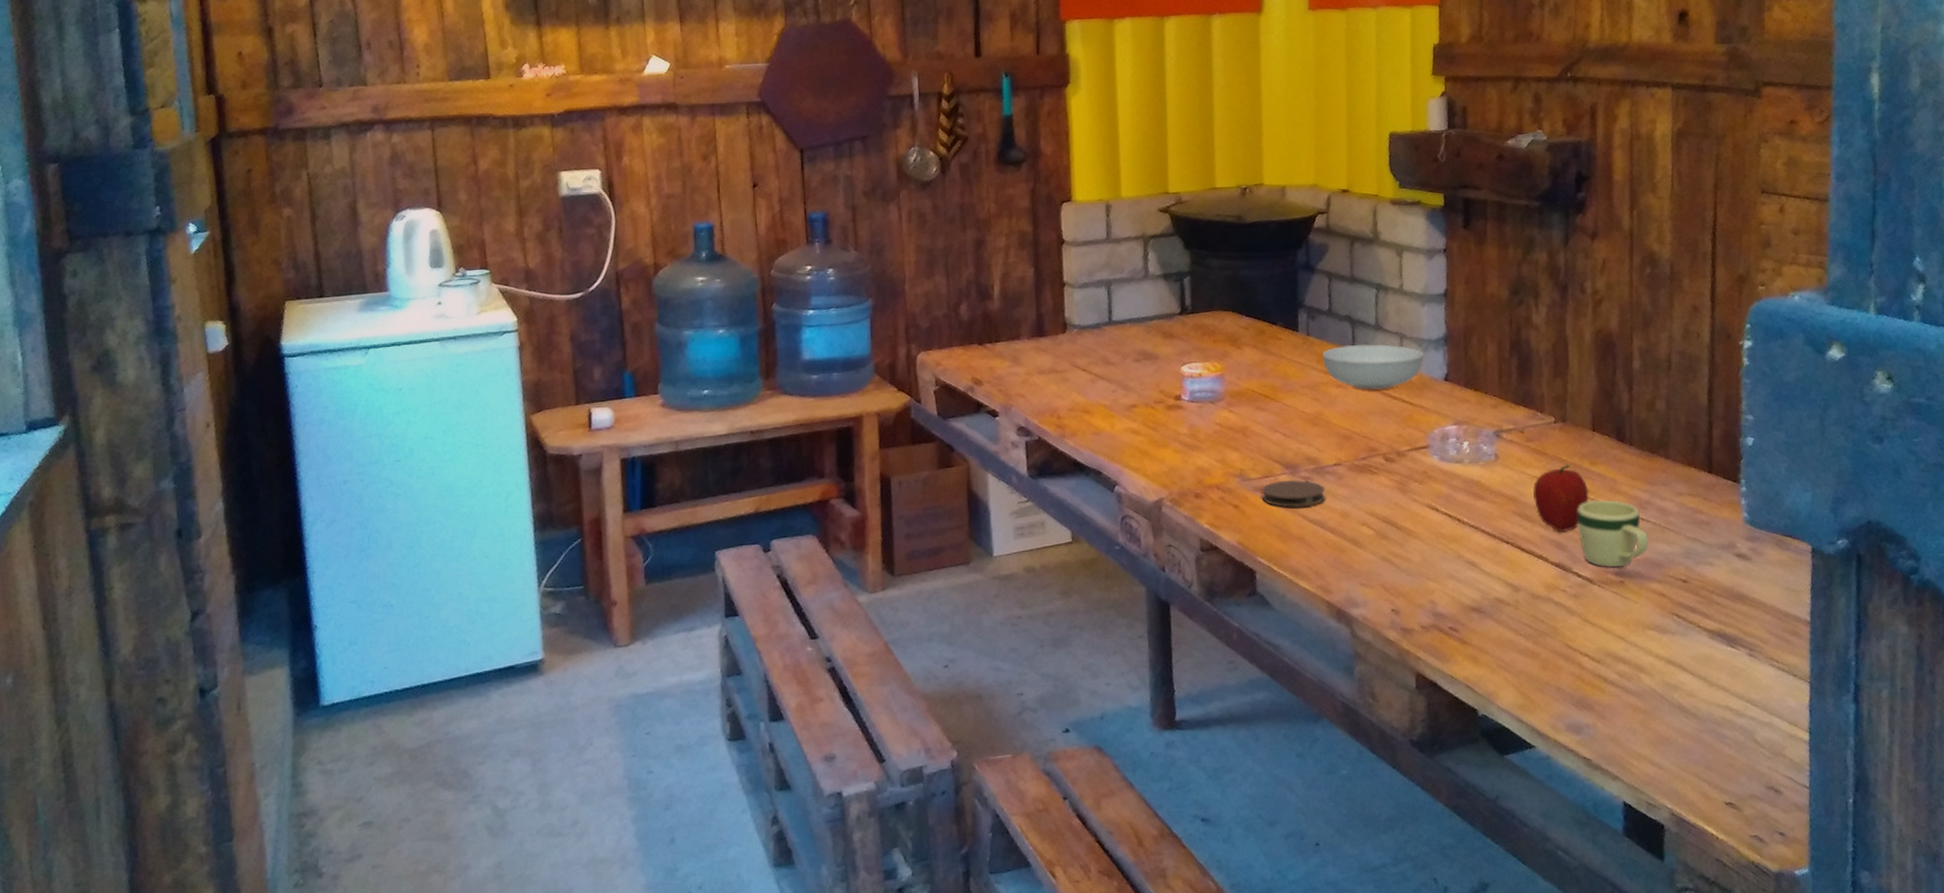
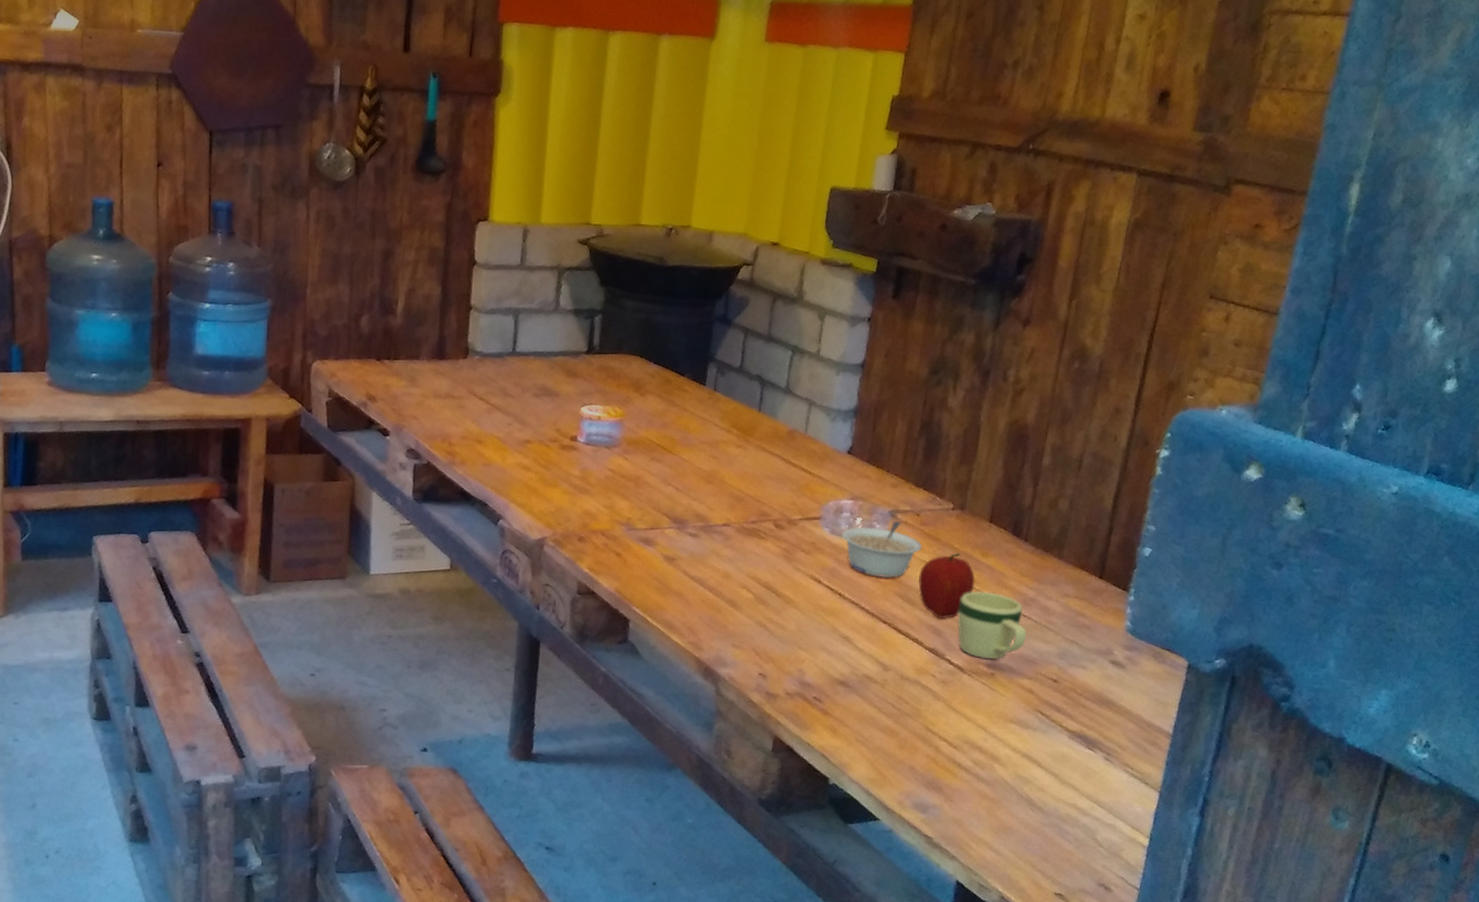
coaster: present [1261,479,1325,508] -> none [646,534,711,563]
serving bowl: present [1322,344,1424,390] -> none [726,405,831,456]
legume: none [1450,440,1531,499] -> present [841,521,922,579]

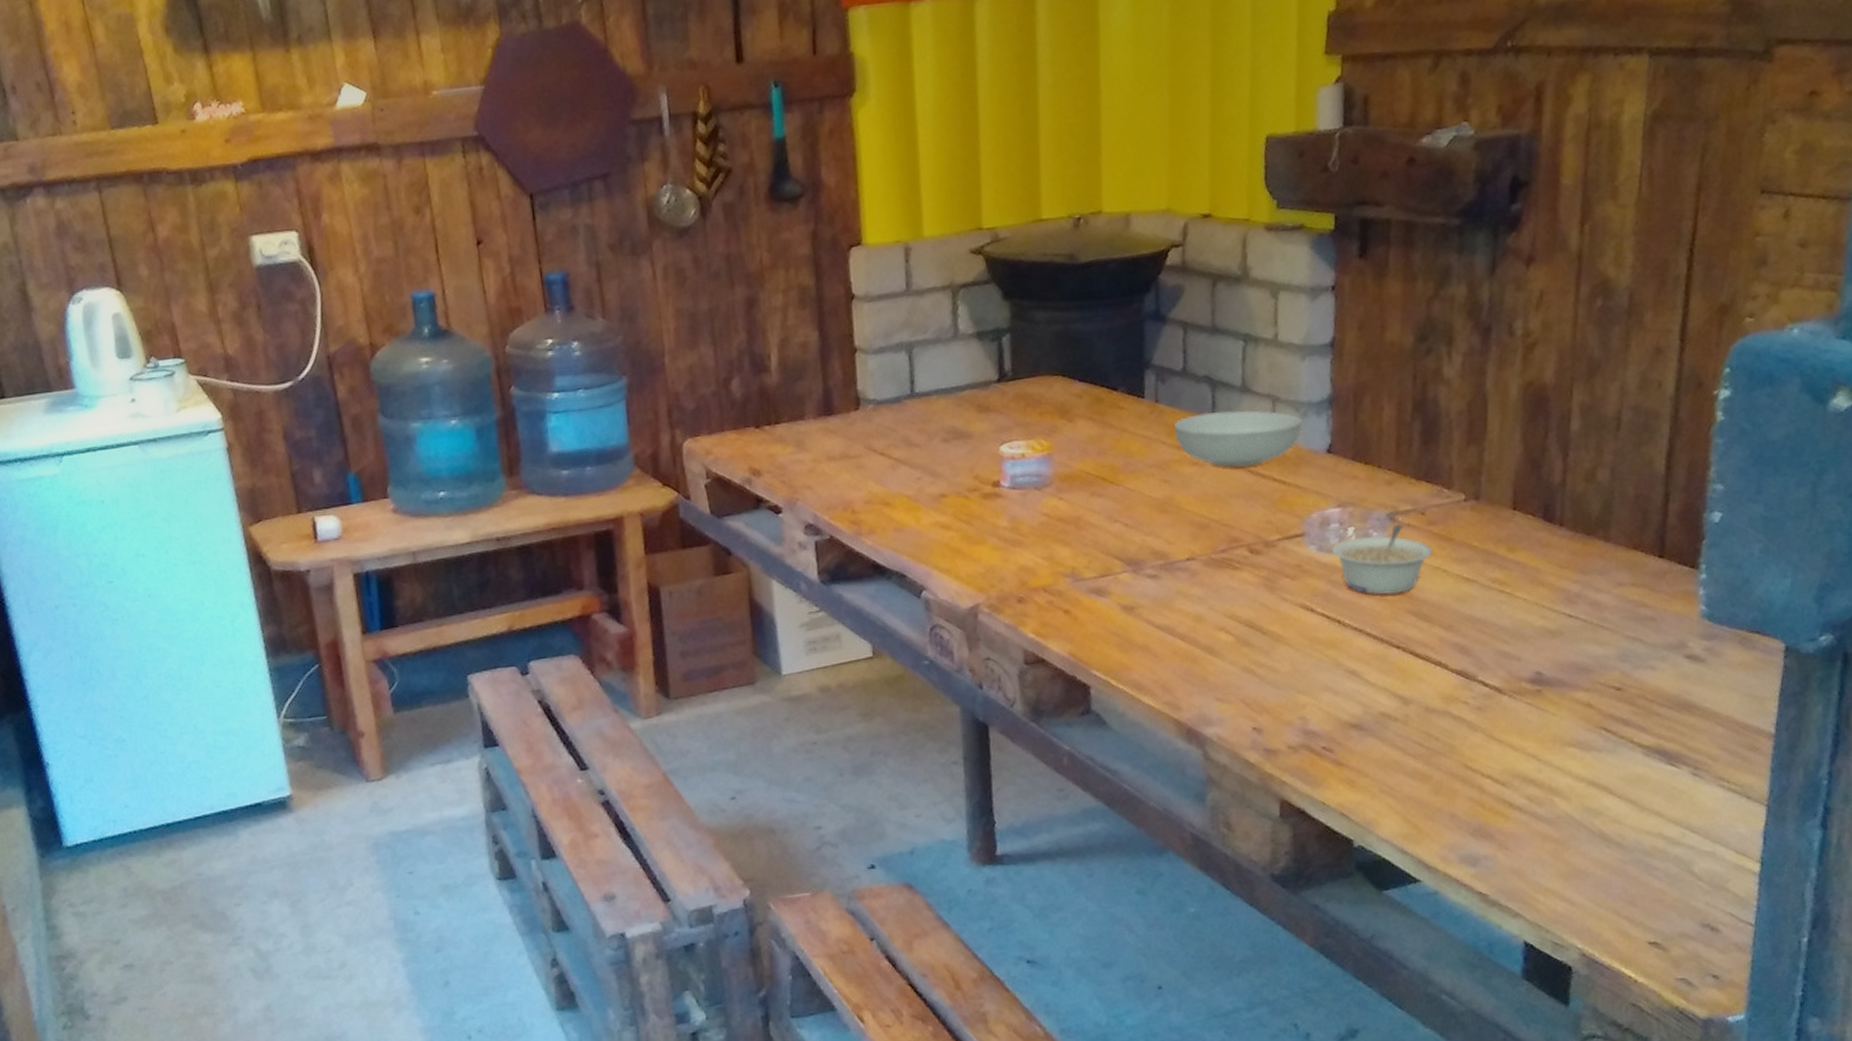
serving bowl: none [726,405,831,456] -> present [1173,409,1303,468]
fruit: present [918,552,975,618] -> none [1432,551,1503,633]
mug: present [957,591,1027,660] -> none [1486,593,1577,675]

